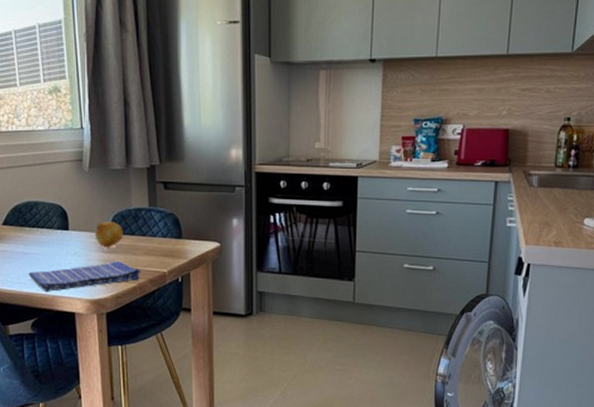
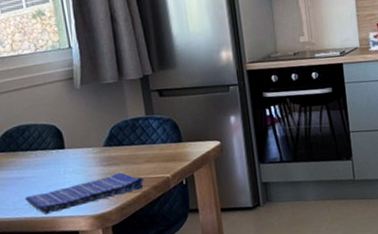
fruit: present [96,222,123,248] -> none [93,134,123,162]

